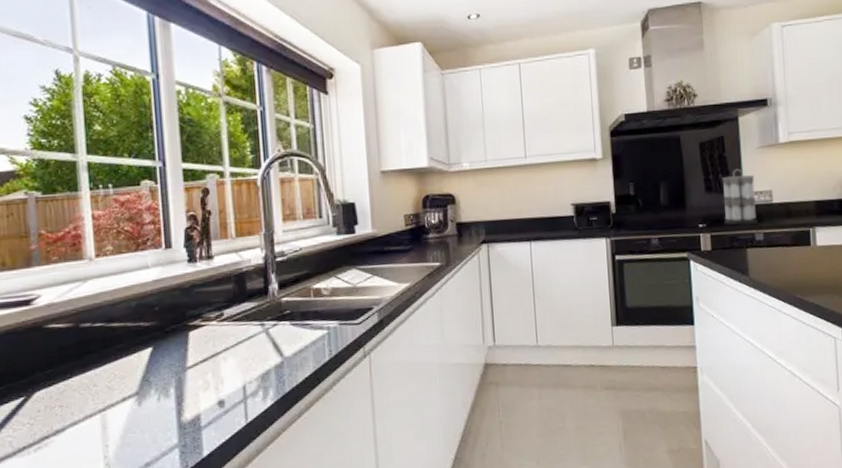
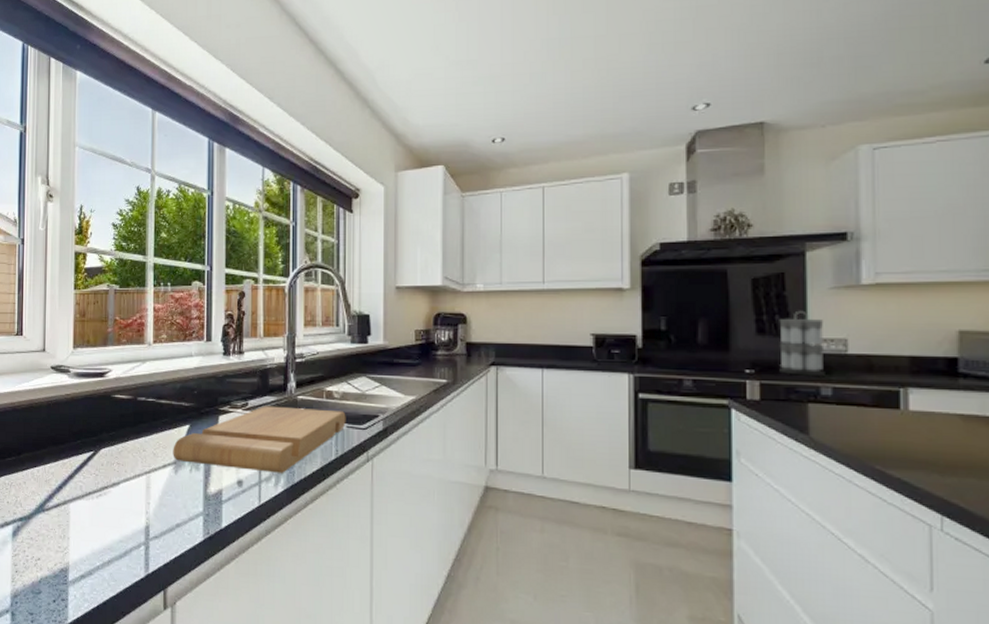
cutting board: none [133,308,338,391] -> present [173,406,346,473]

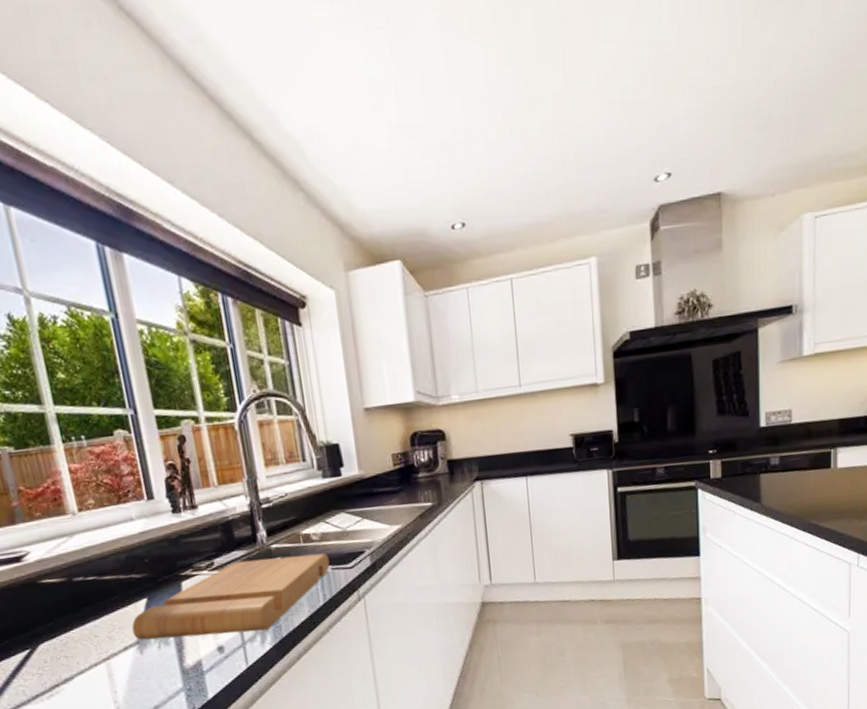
spice rack: present [779,310,825,377] -> none [736,387,774,450]

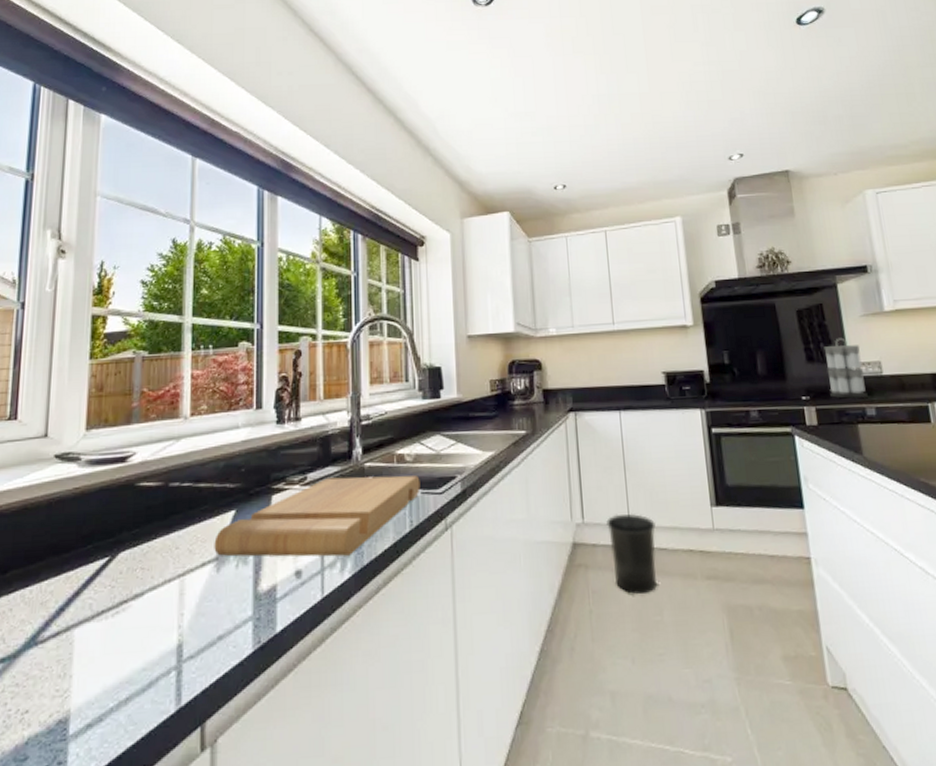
waste bin: none [513,572,561,641] -> present [606,513,658,594]
spice rack: none [736,387,774,450] -> present [823,337,868,399]

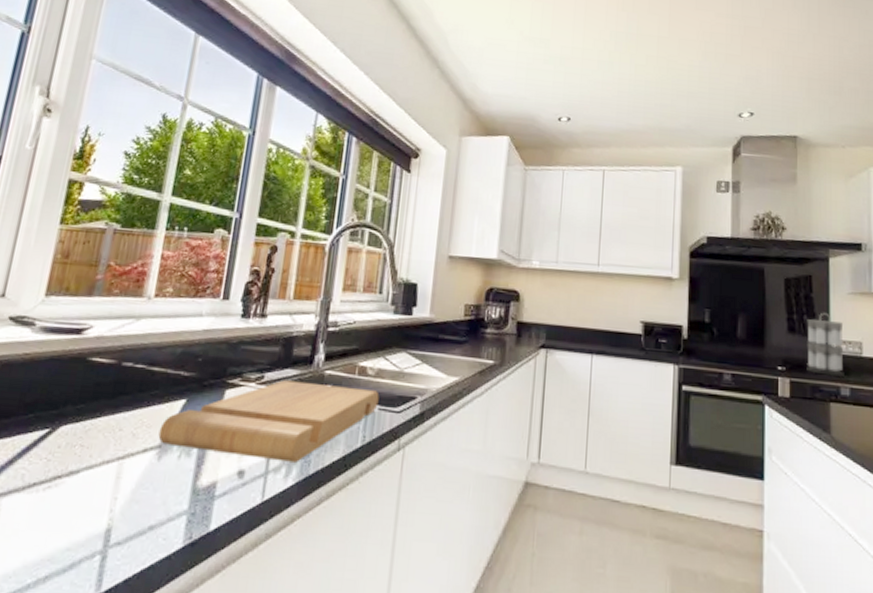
waste bin: present [606,513,658,594] -> none [561,458,612,544]

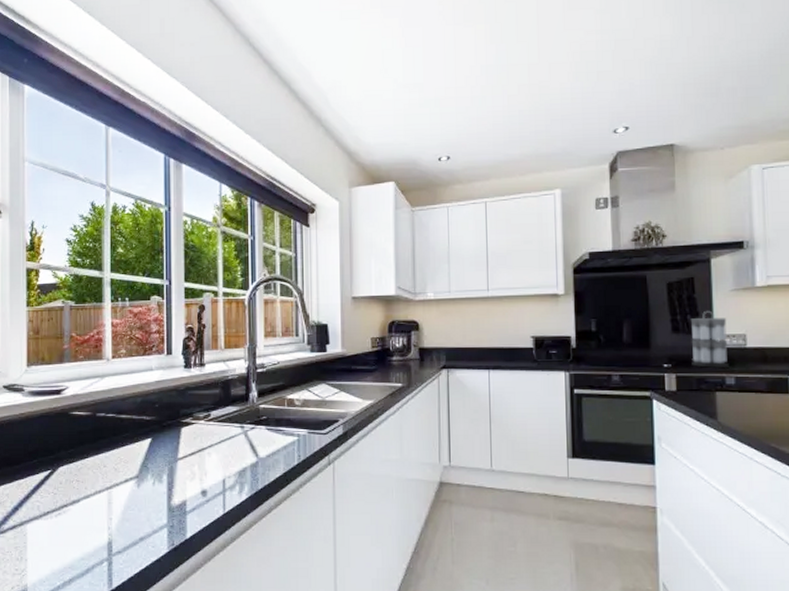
cutting board: present [158,380,380,463] -> none [135,416,308,481]

